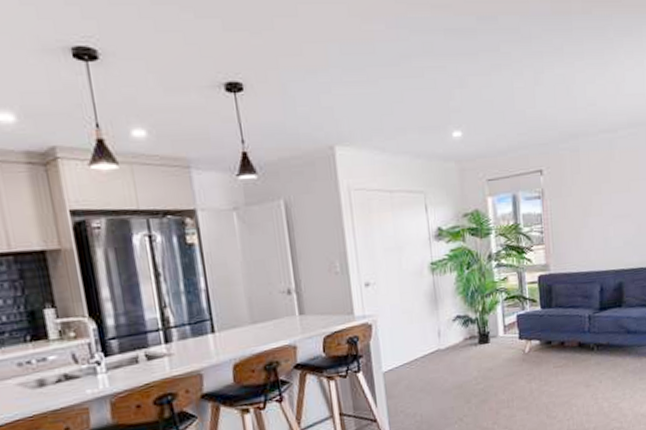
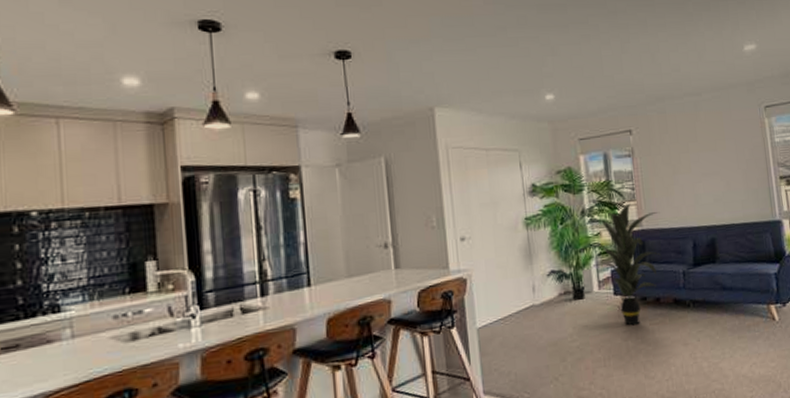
indoor plant: none [496,248,568,369] -> present [590,204,661,326]

